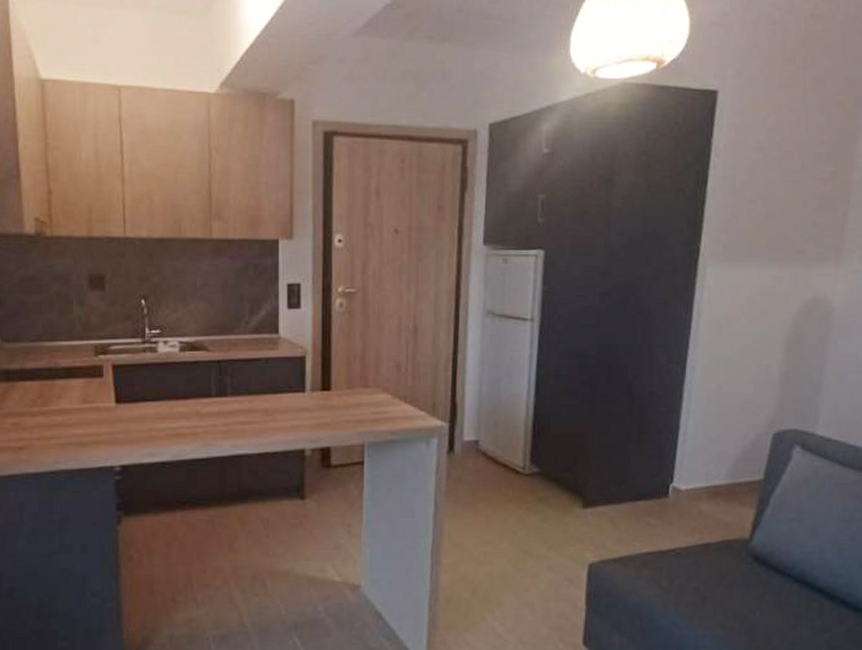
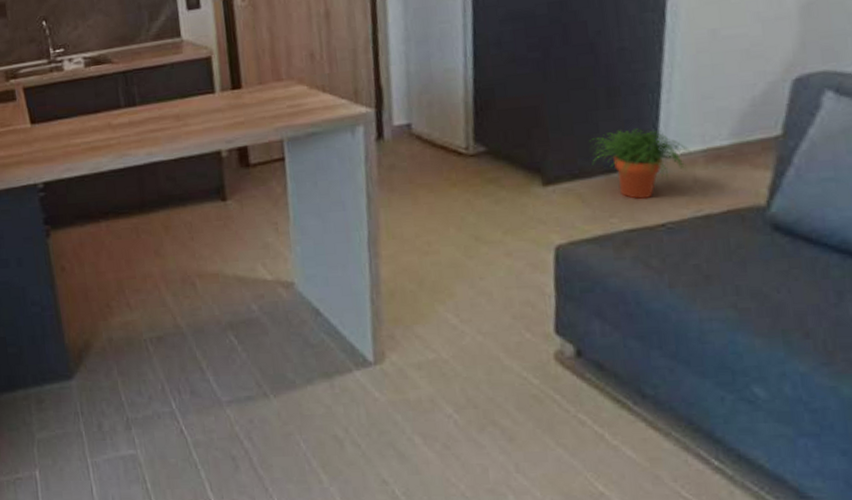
potted plant: none [622,463,698,527] -> present [589,128,692,200]

